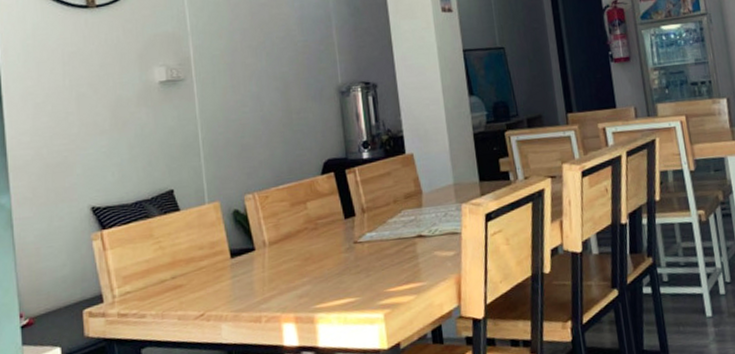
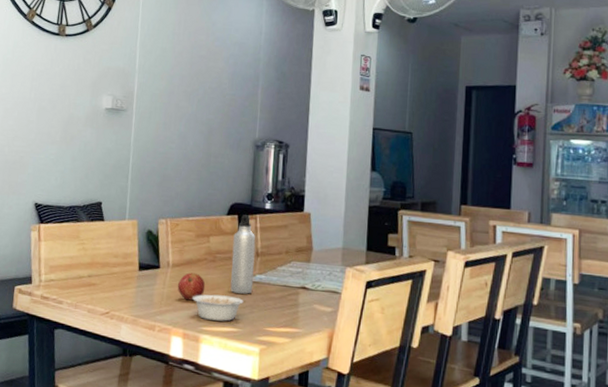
fruit: none [278,246,312,279] -> present [177,272,206,301]
legume: none [299,263,357,296] -> present [192,294,244,322]
water bottle: none [333,170,365,260] -> present [230,215,256,295]

